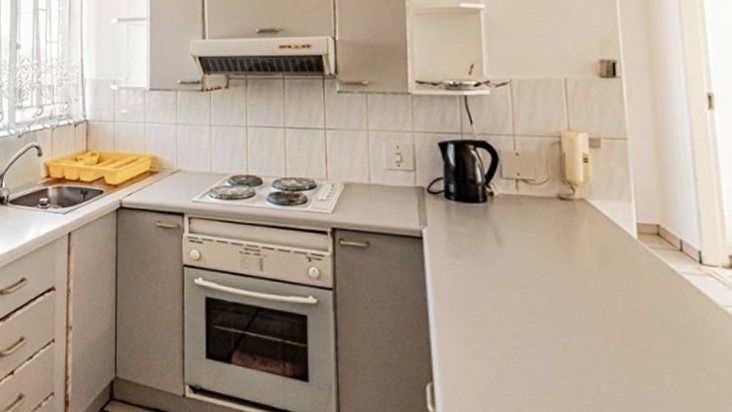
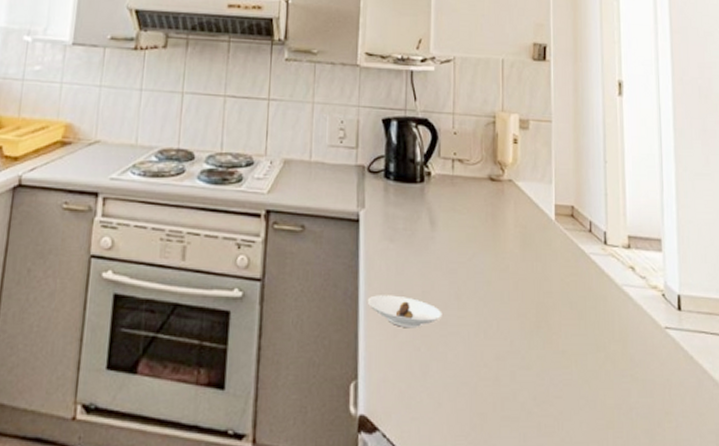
saucer: none [438,306,516,339] -> present [368,295,442,328]

